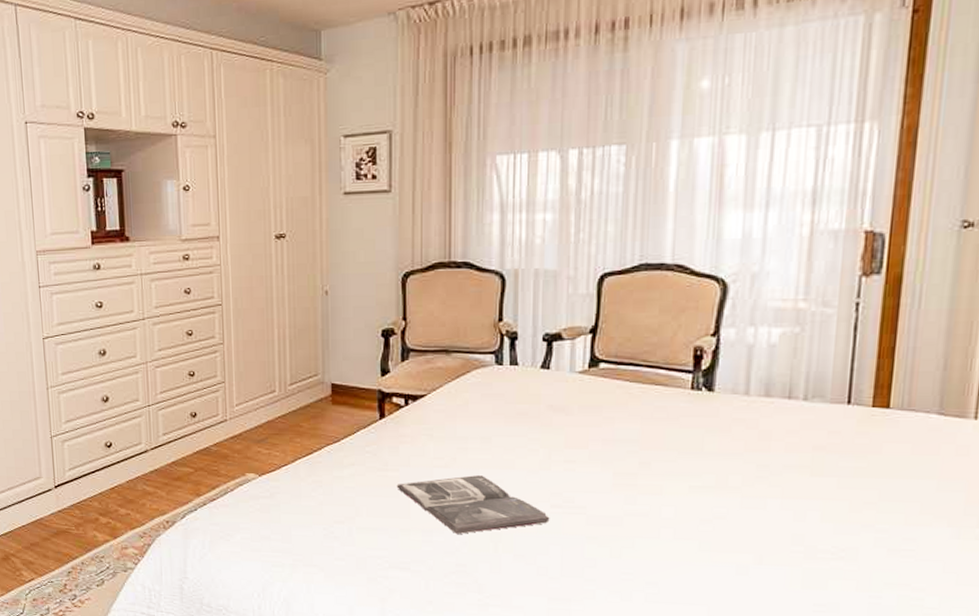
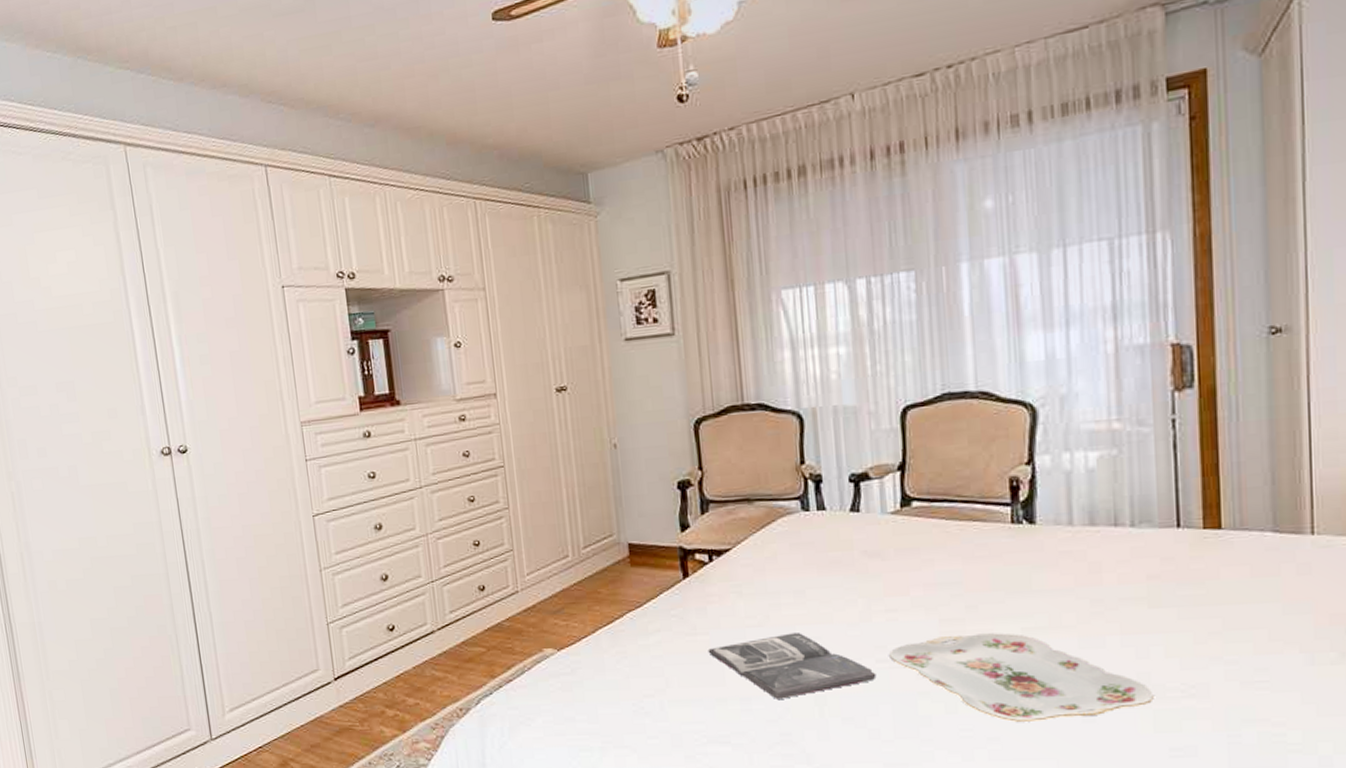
serving tray: none [564,488,805,571] -> present [889,633,1154,722]

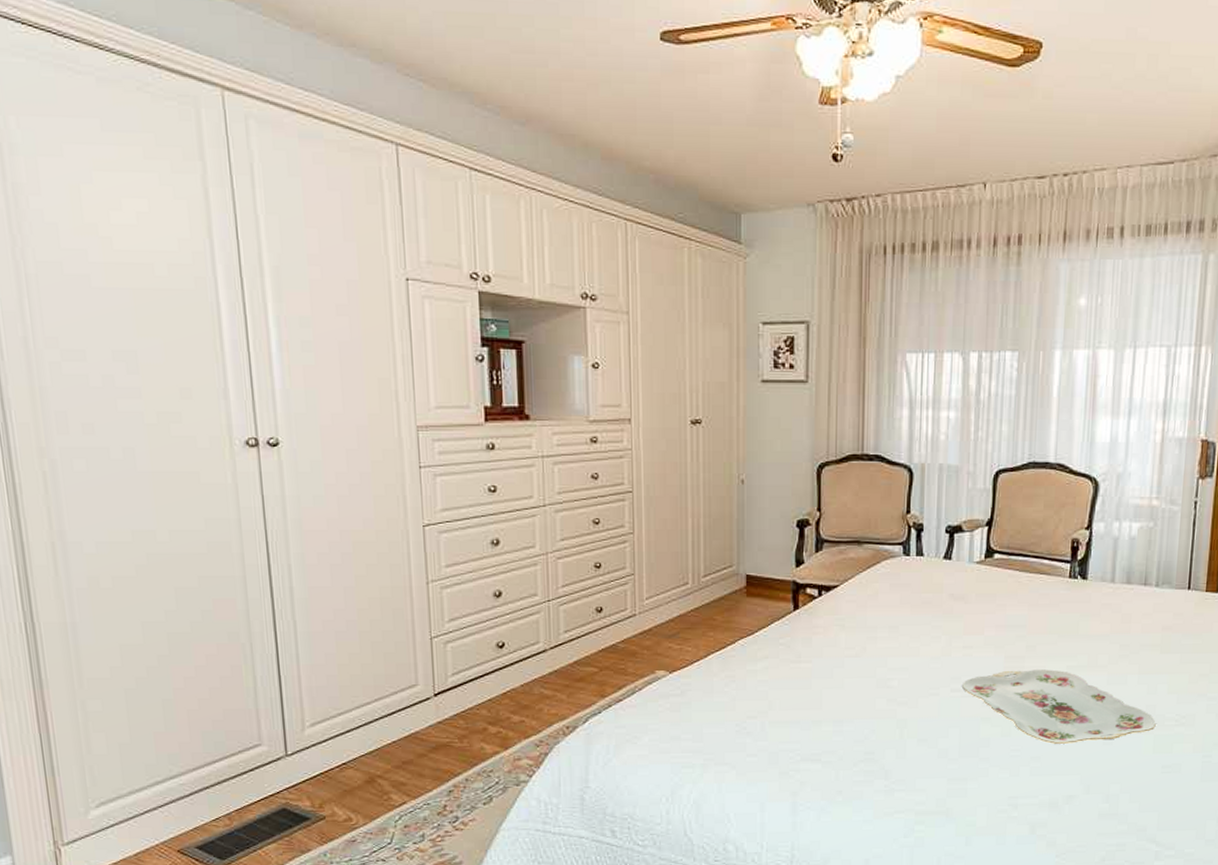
magazine: present [708,633,877,699] -> none [809,664,950,722]

